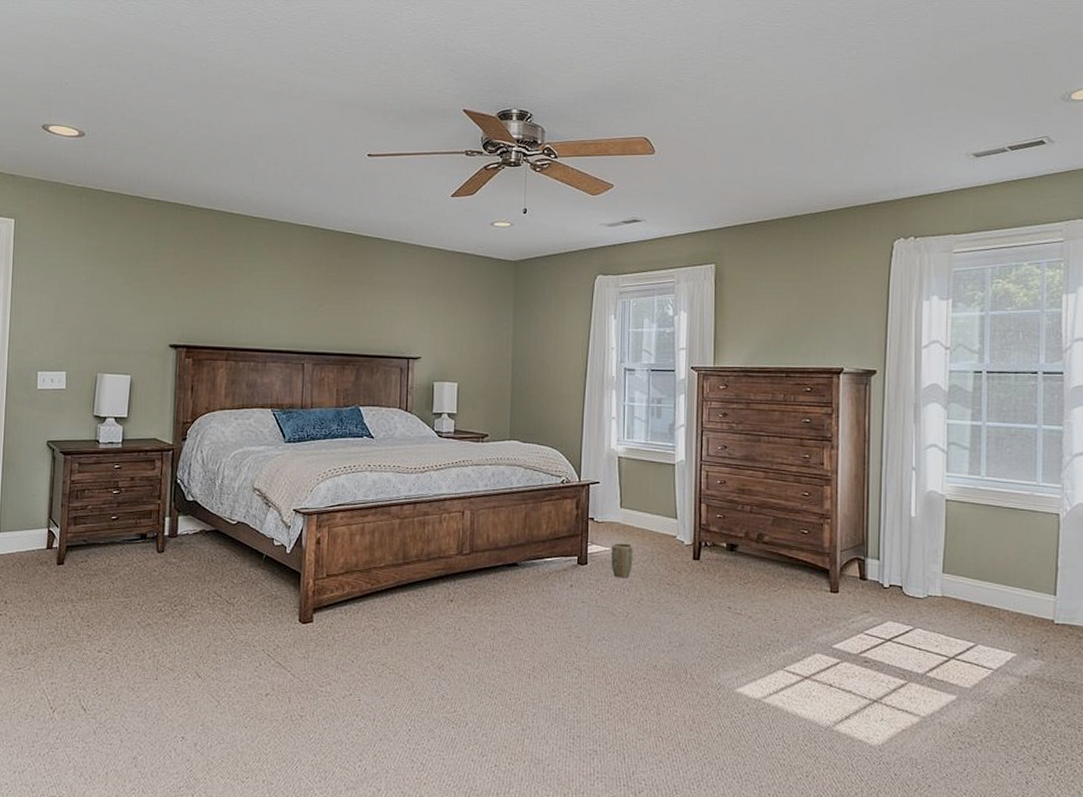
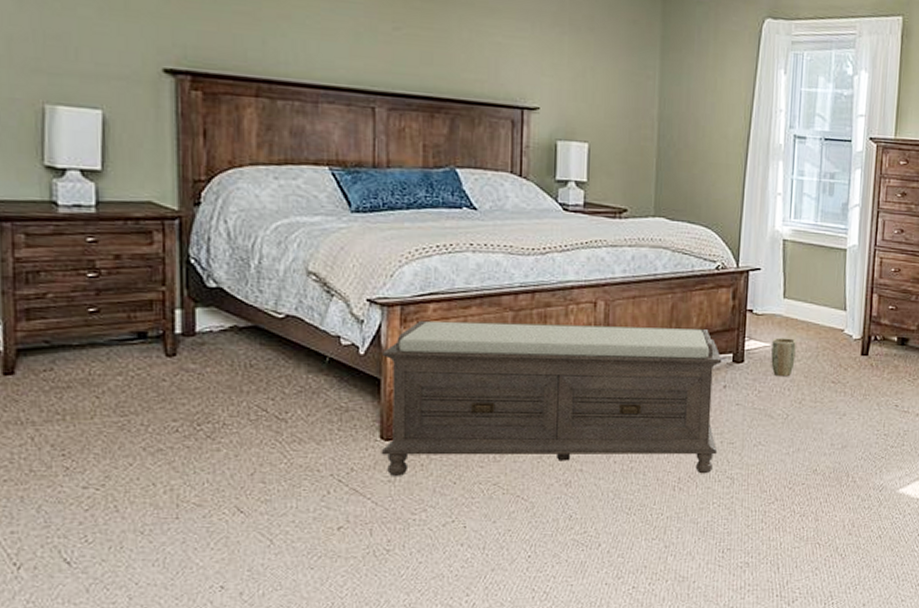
bench: none [299,526,569,665] -> present [381,320,722,476]

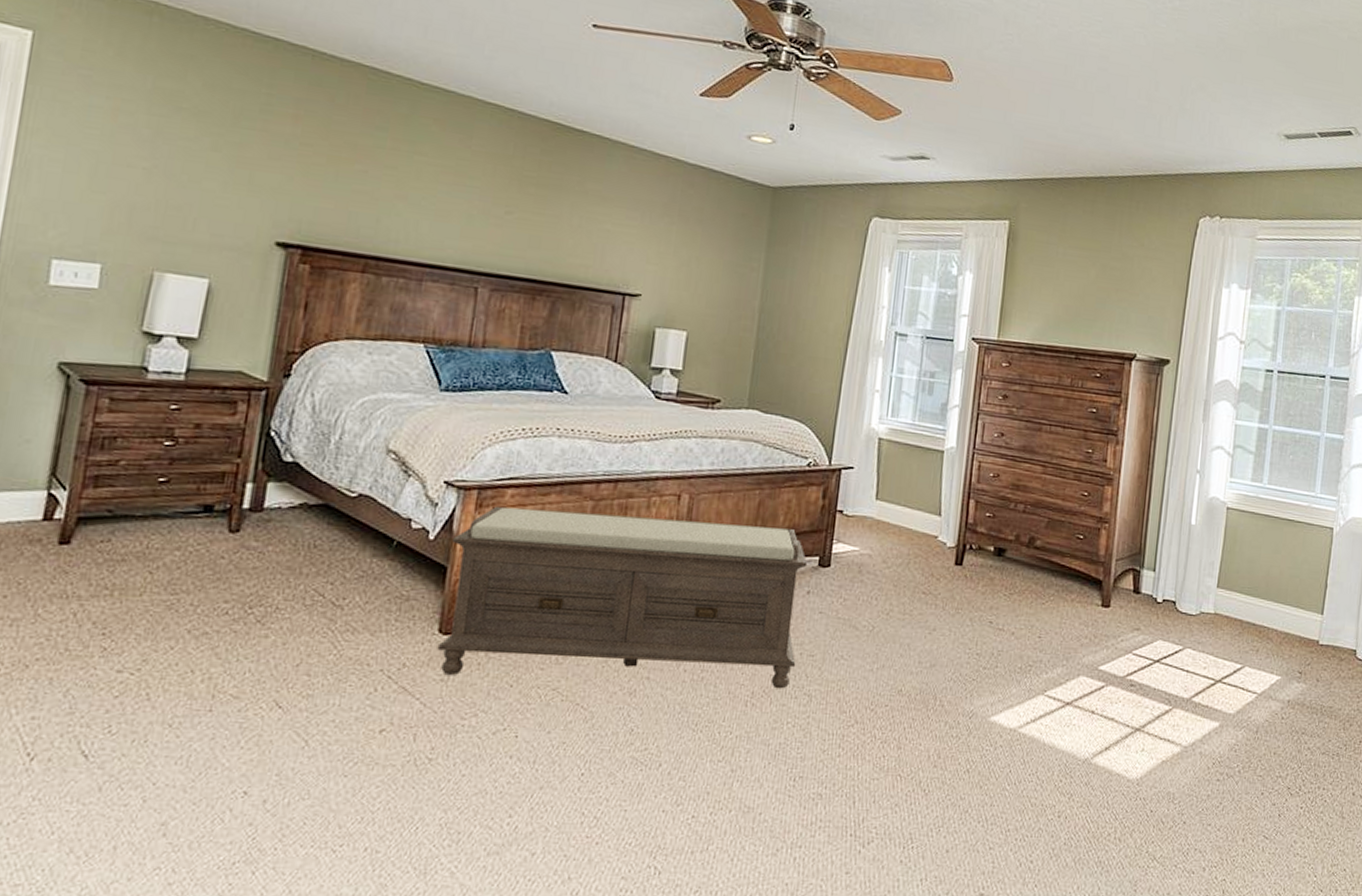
plant pot: present [771,337,796,377] -> none [859,541,887,585]

